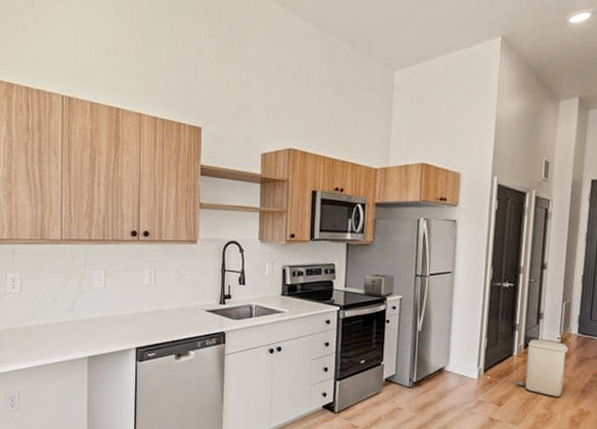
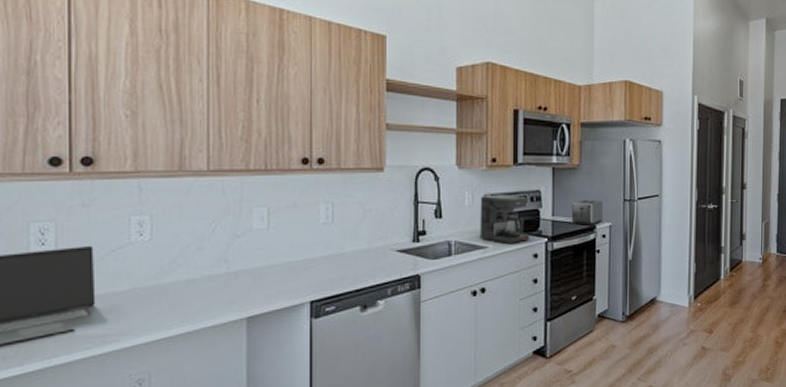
coffee maker: none [277,266,324,311] -> present [480,194,530,245]
pedal bin: present [515,339,569,398] -> none [724,261,769,321]

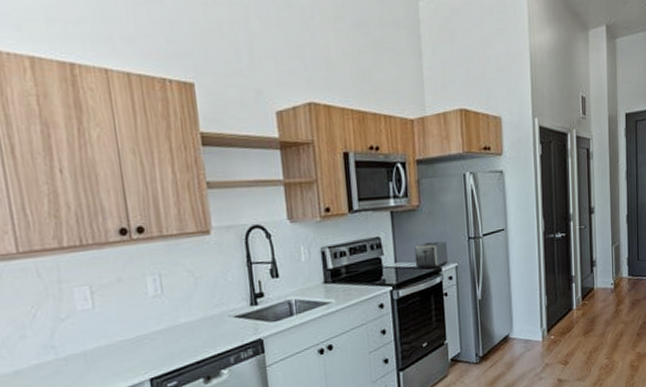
coffee maker: present [480,194,530,245] -> none [317,245,374,298]

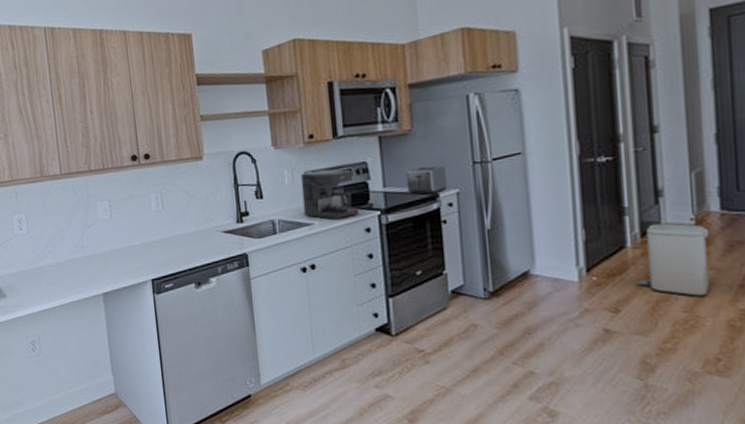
coffee maker: none [317,245,374,298] -> present [300,169,360,220]
pedal bin: none [578,288,622,347] -> present [635,223,709,298]

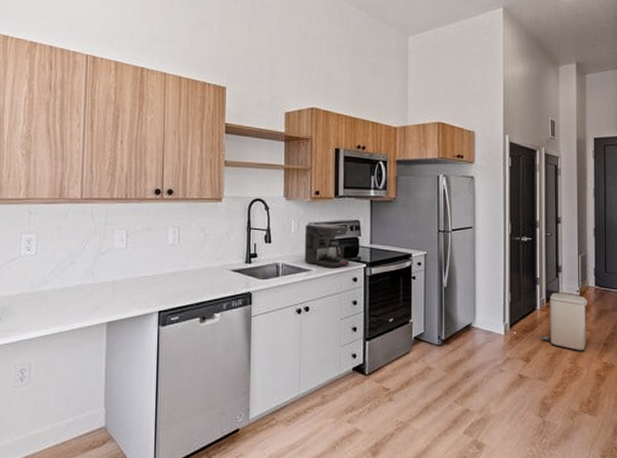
toaster: present [406,166,448,195] -> none [388,230,419,253]

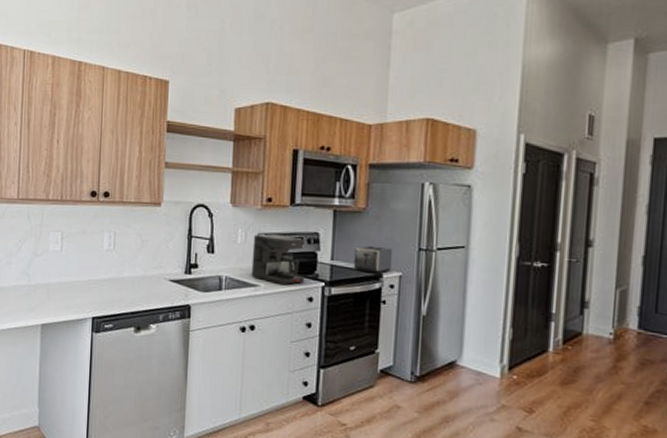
toaster: none [388,230,419,253] -> present [353,245,393,274]
pedal bin: present [541,292,588,352] -> none [551,333,625,410]

